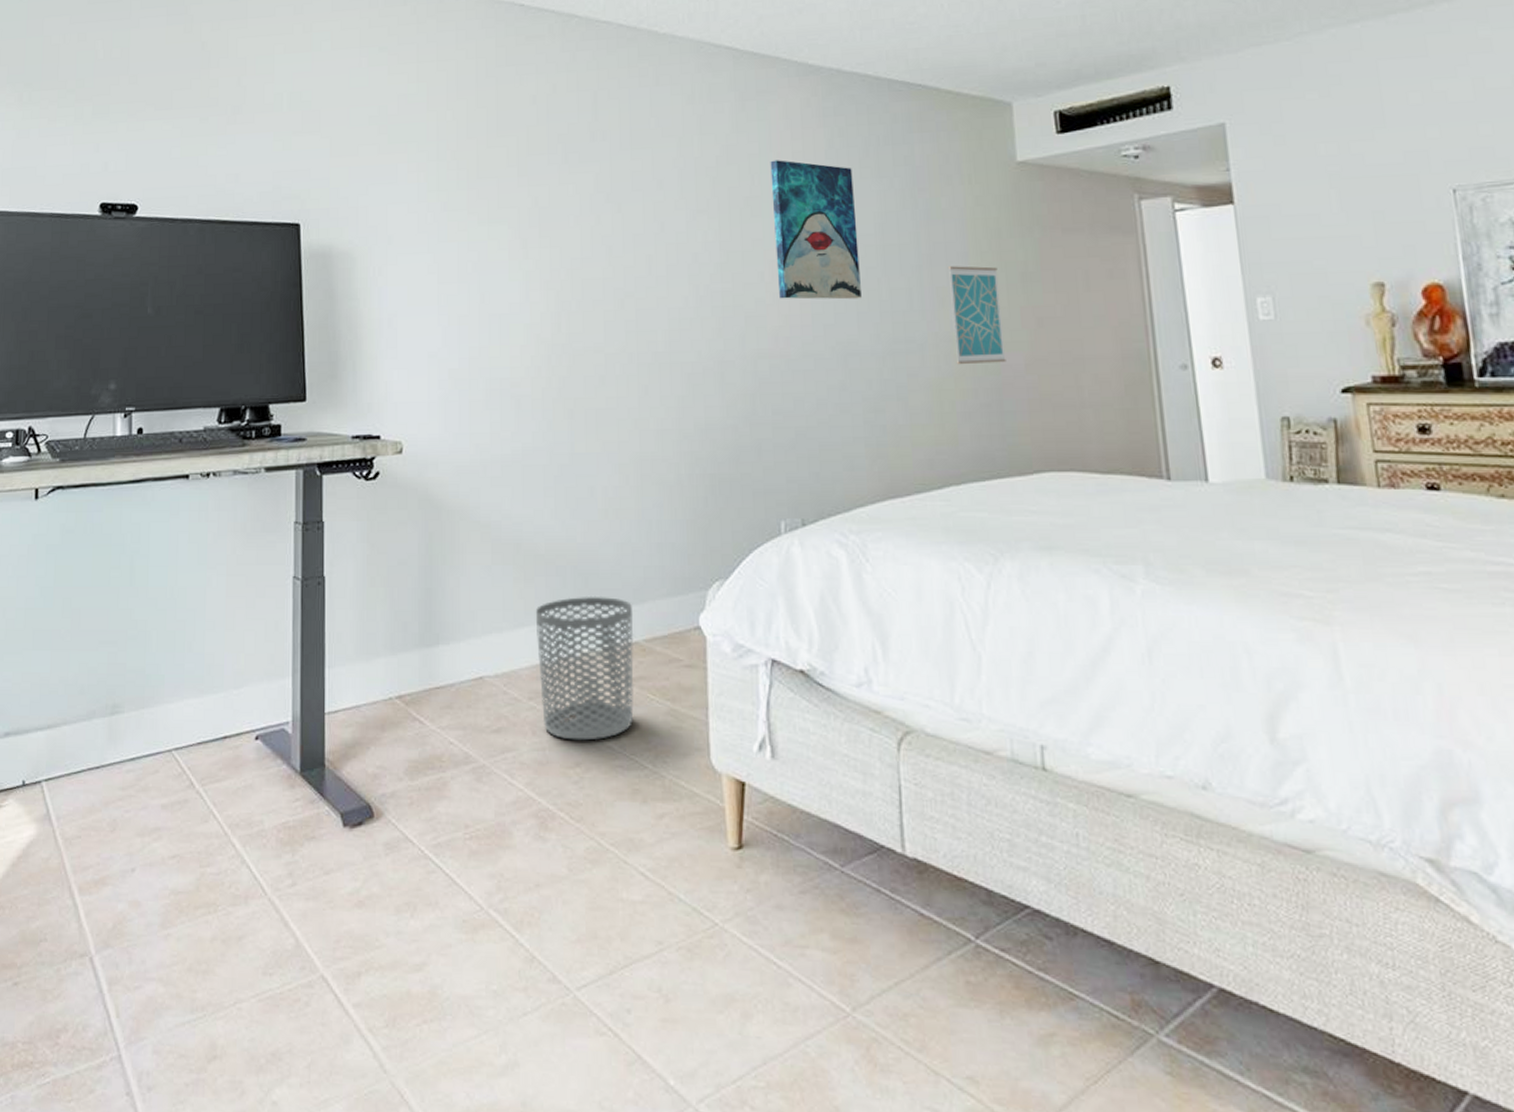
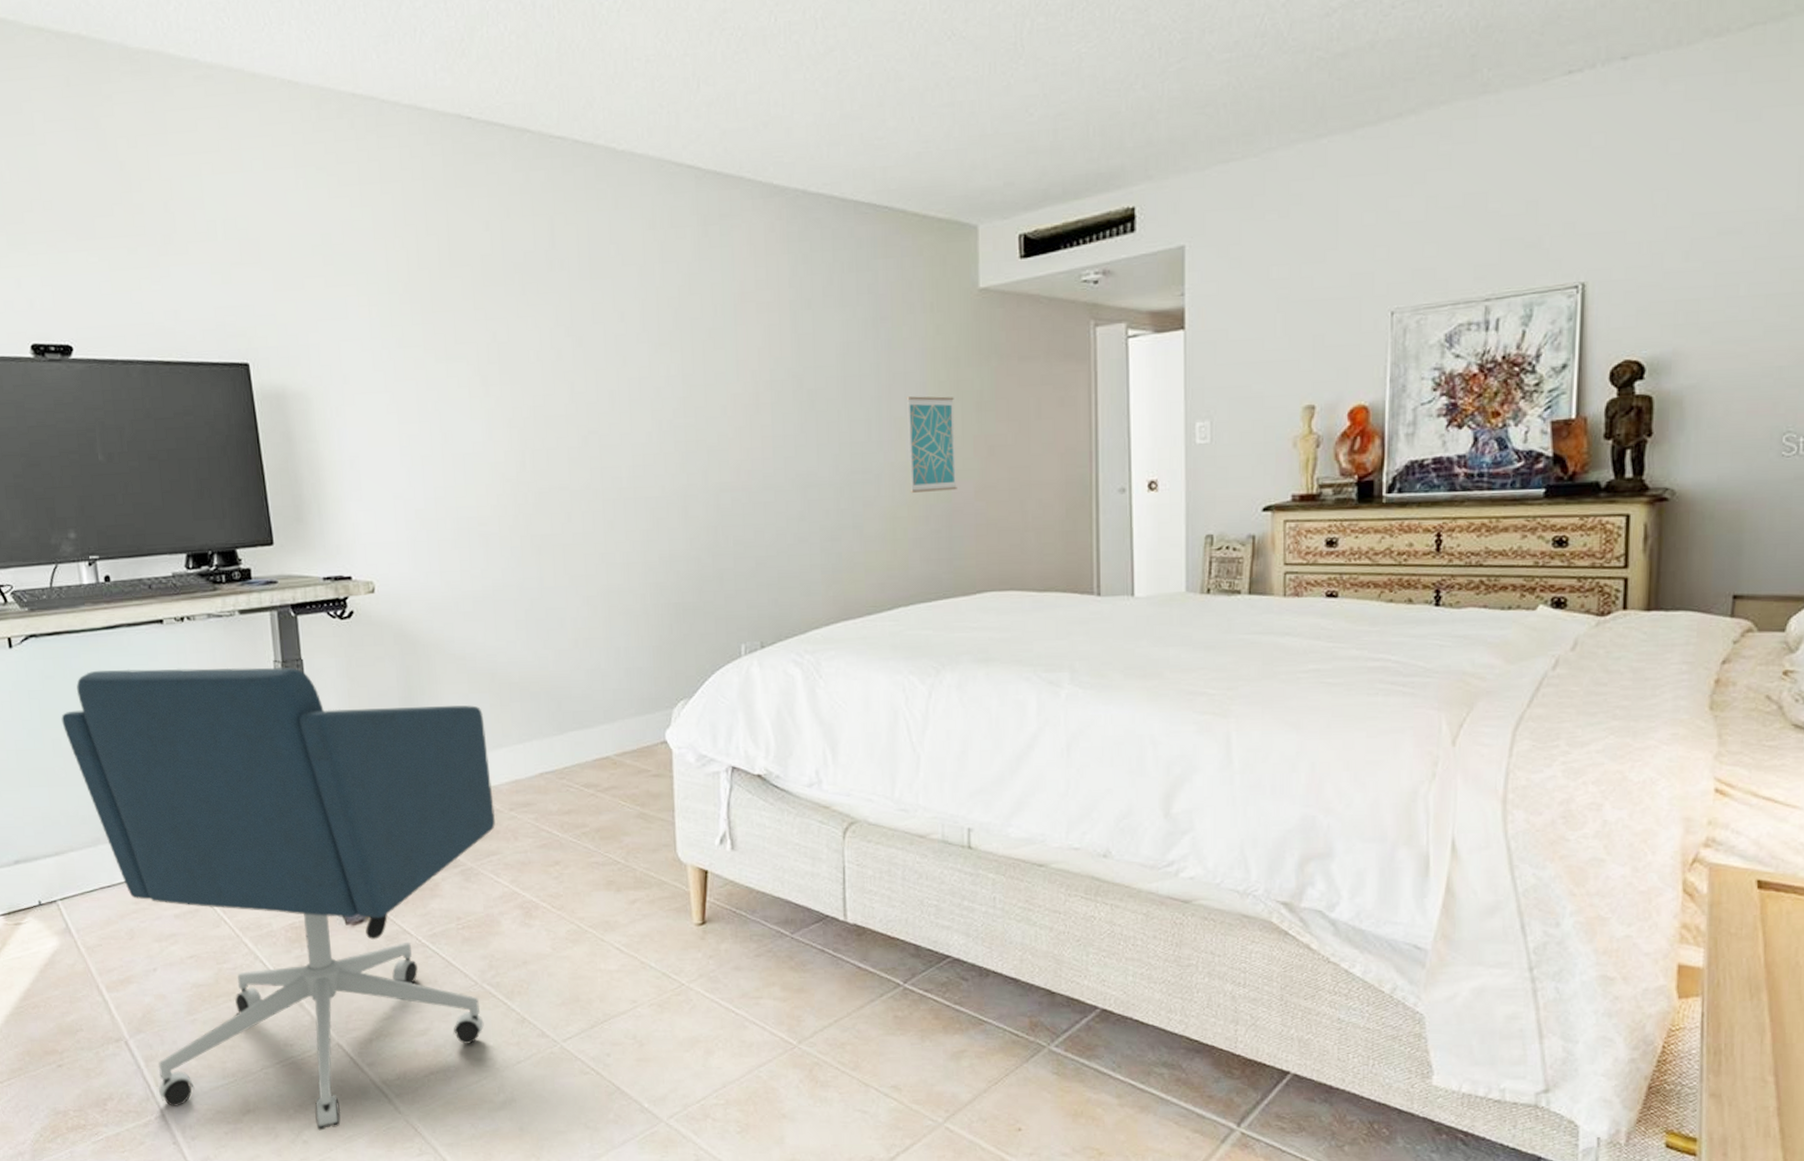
office chair: none [75,525,512,1090] -> present [61,667,495,1131]
waste bin: present [535,596,634,741] -> none [512,717,607,843]
wall art: present [770,160,861,300] -> none [733,289,822,433]

